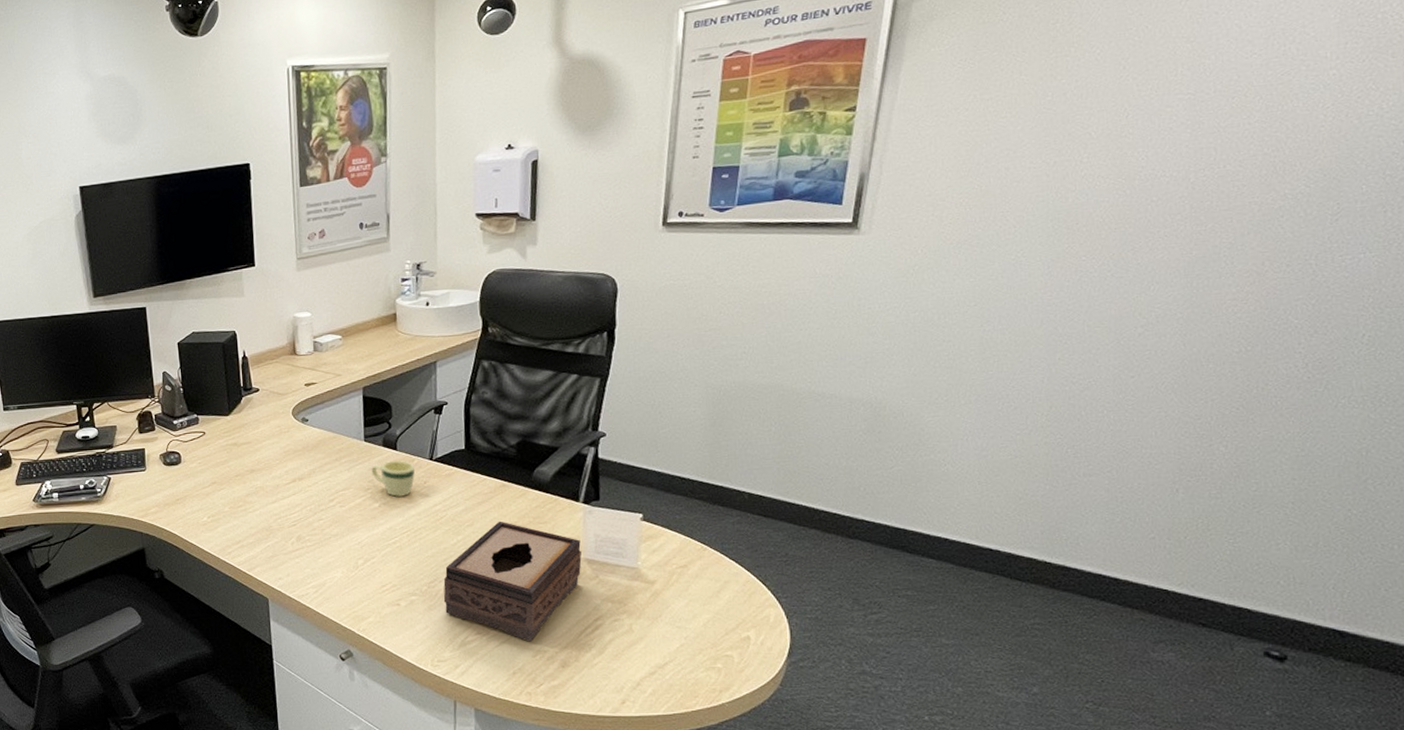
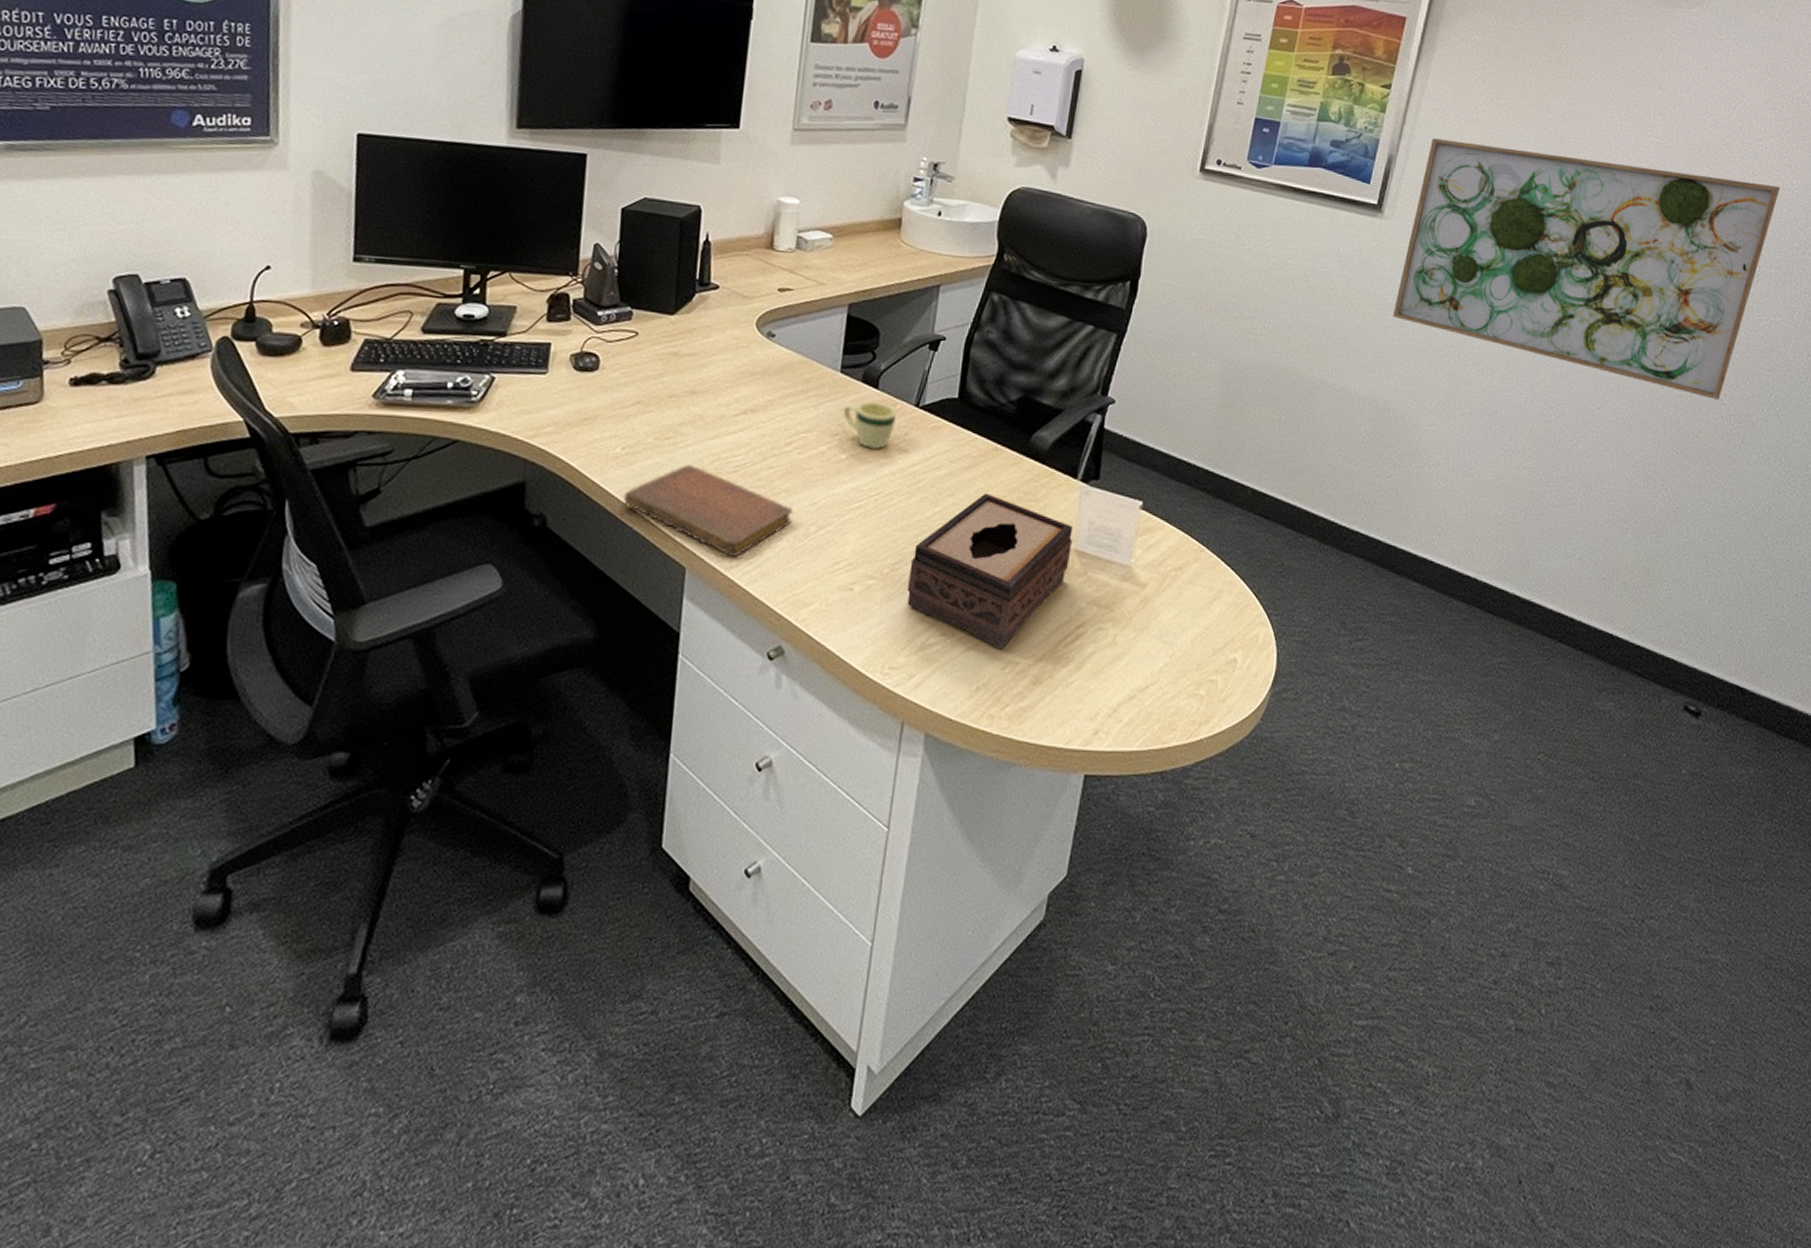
notebook: none [215,523,343,588] -> present [624,464,793,557]
wall art: none [880,114,1364,350] -> present [1392,138,1781,400]

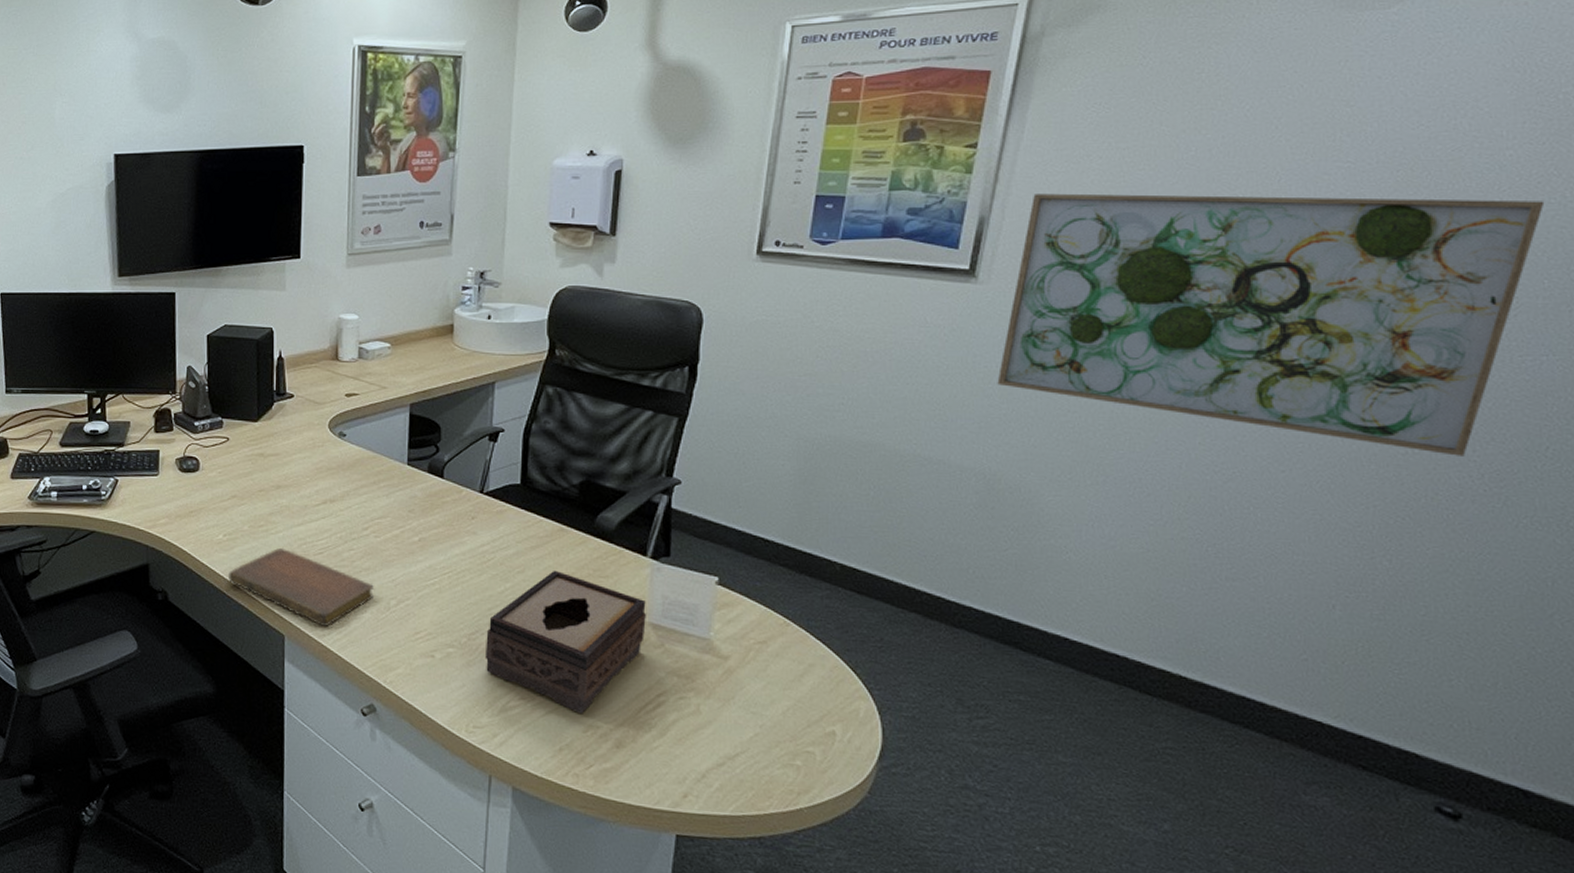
mug: present [843,402,896,450] -> none [413,490,462,533]

